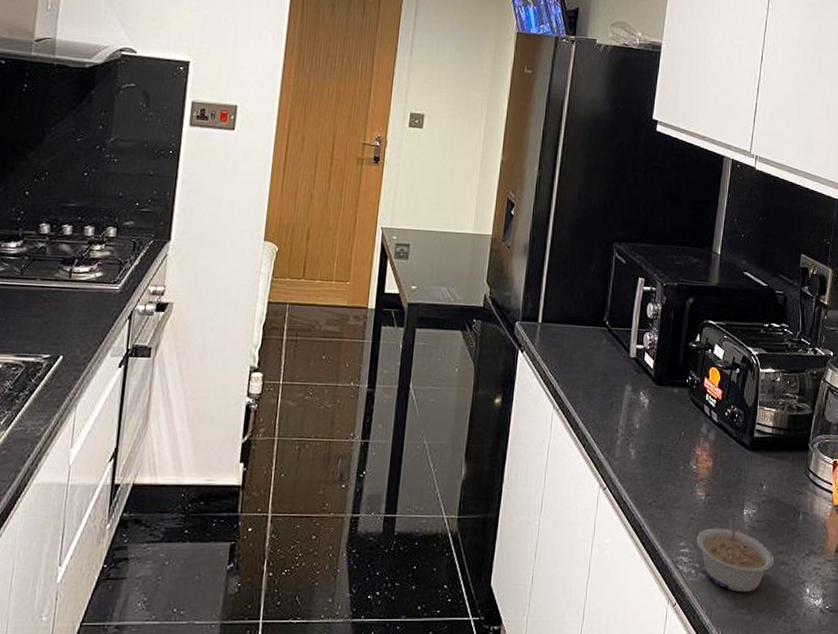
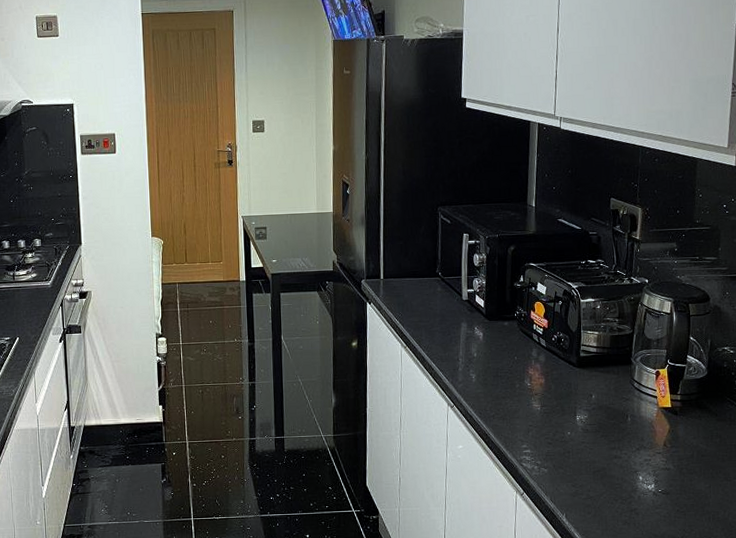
legume: present [696,516,775,592] -> none [536,422,608,482]

